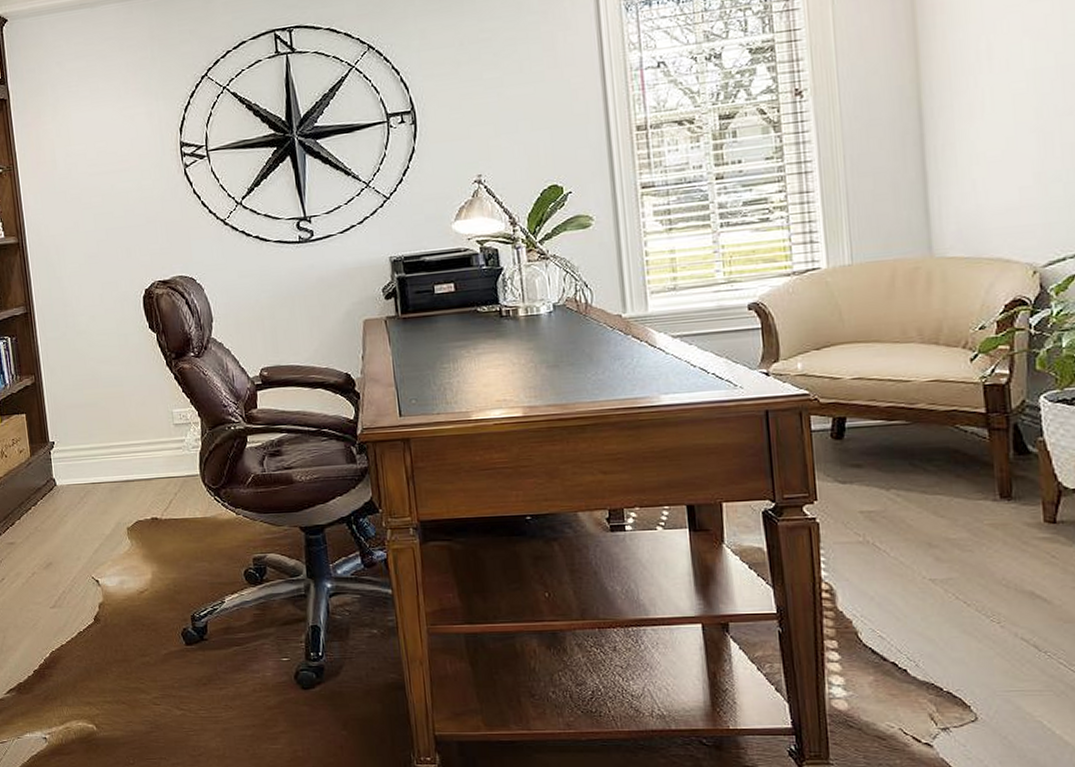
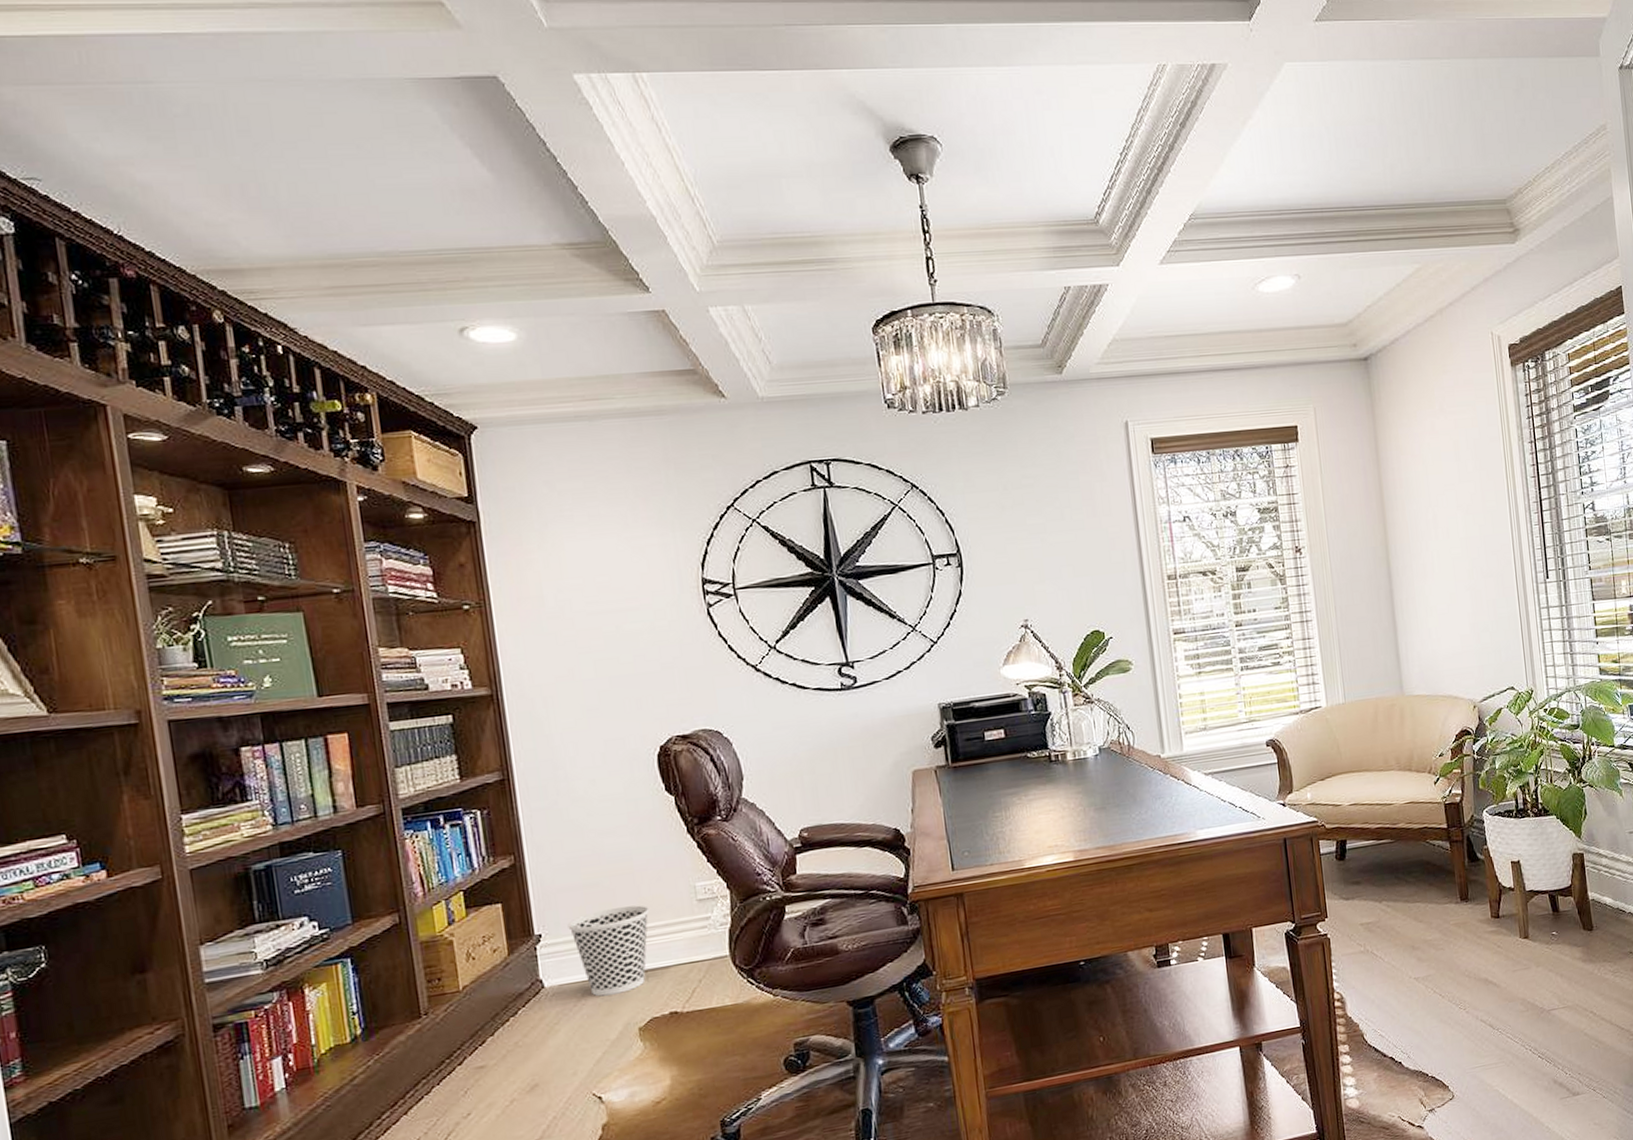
wastebasket: none [73,424,136,498] -> present [567,905,650,997]

